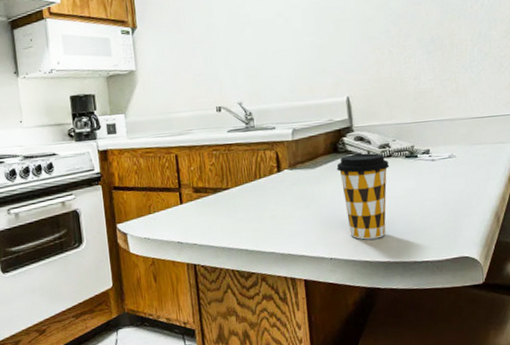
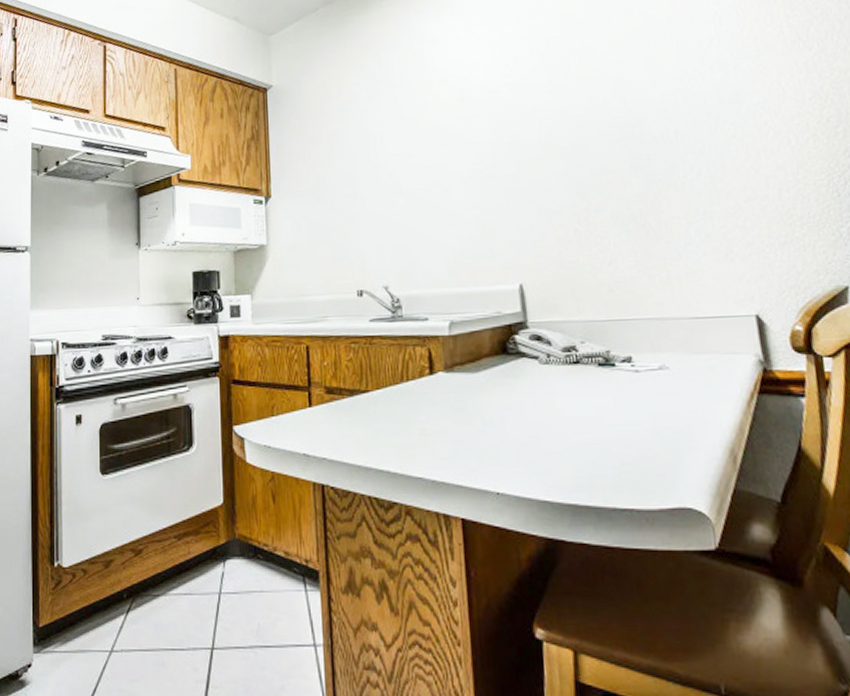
coffee cup: present [336,153,390,240] -> none [506,356,577,472]

